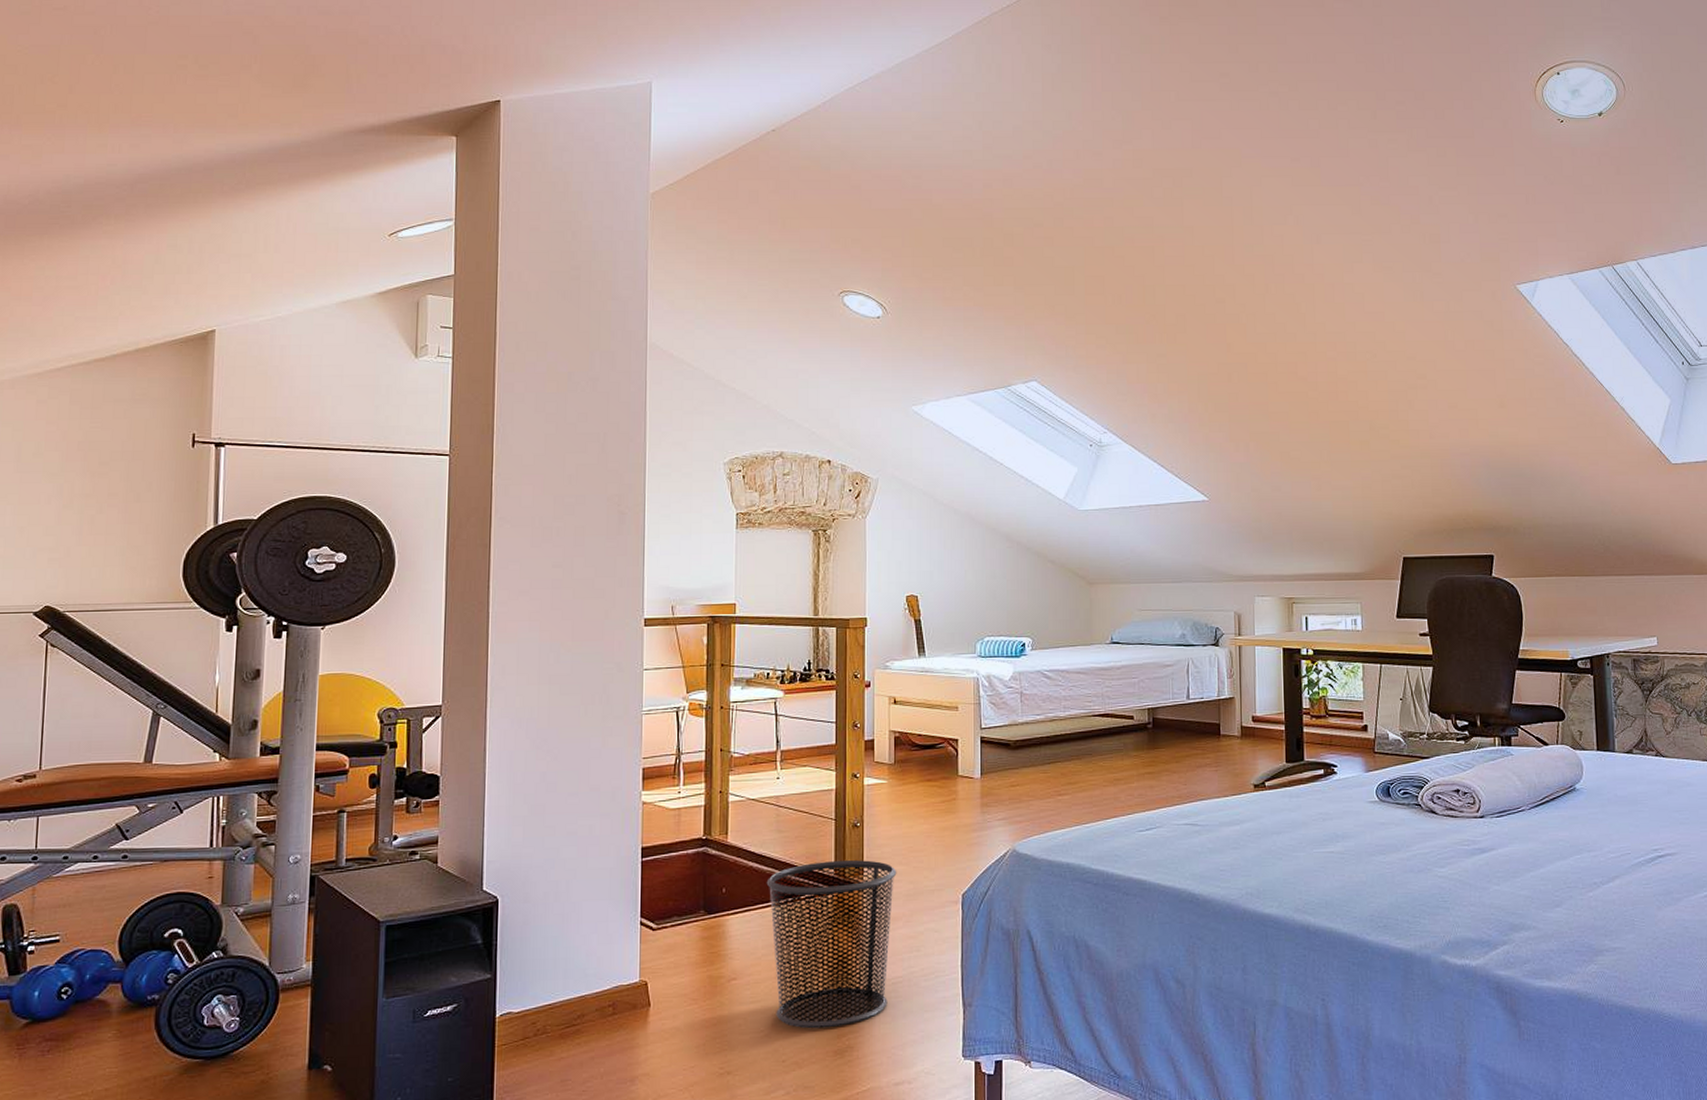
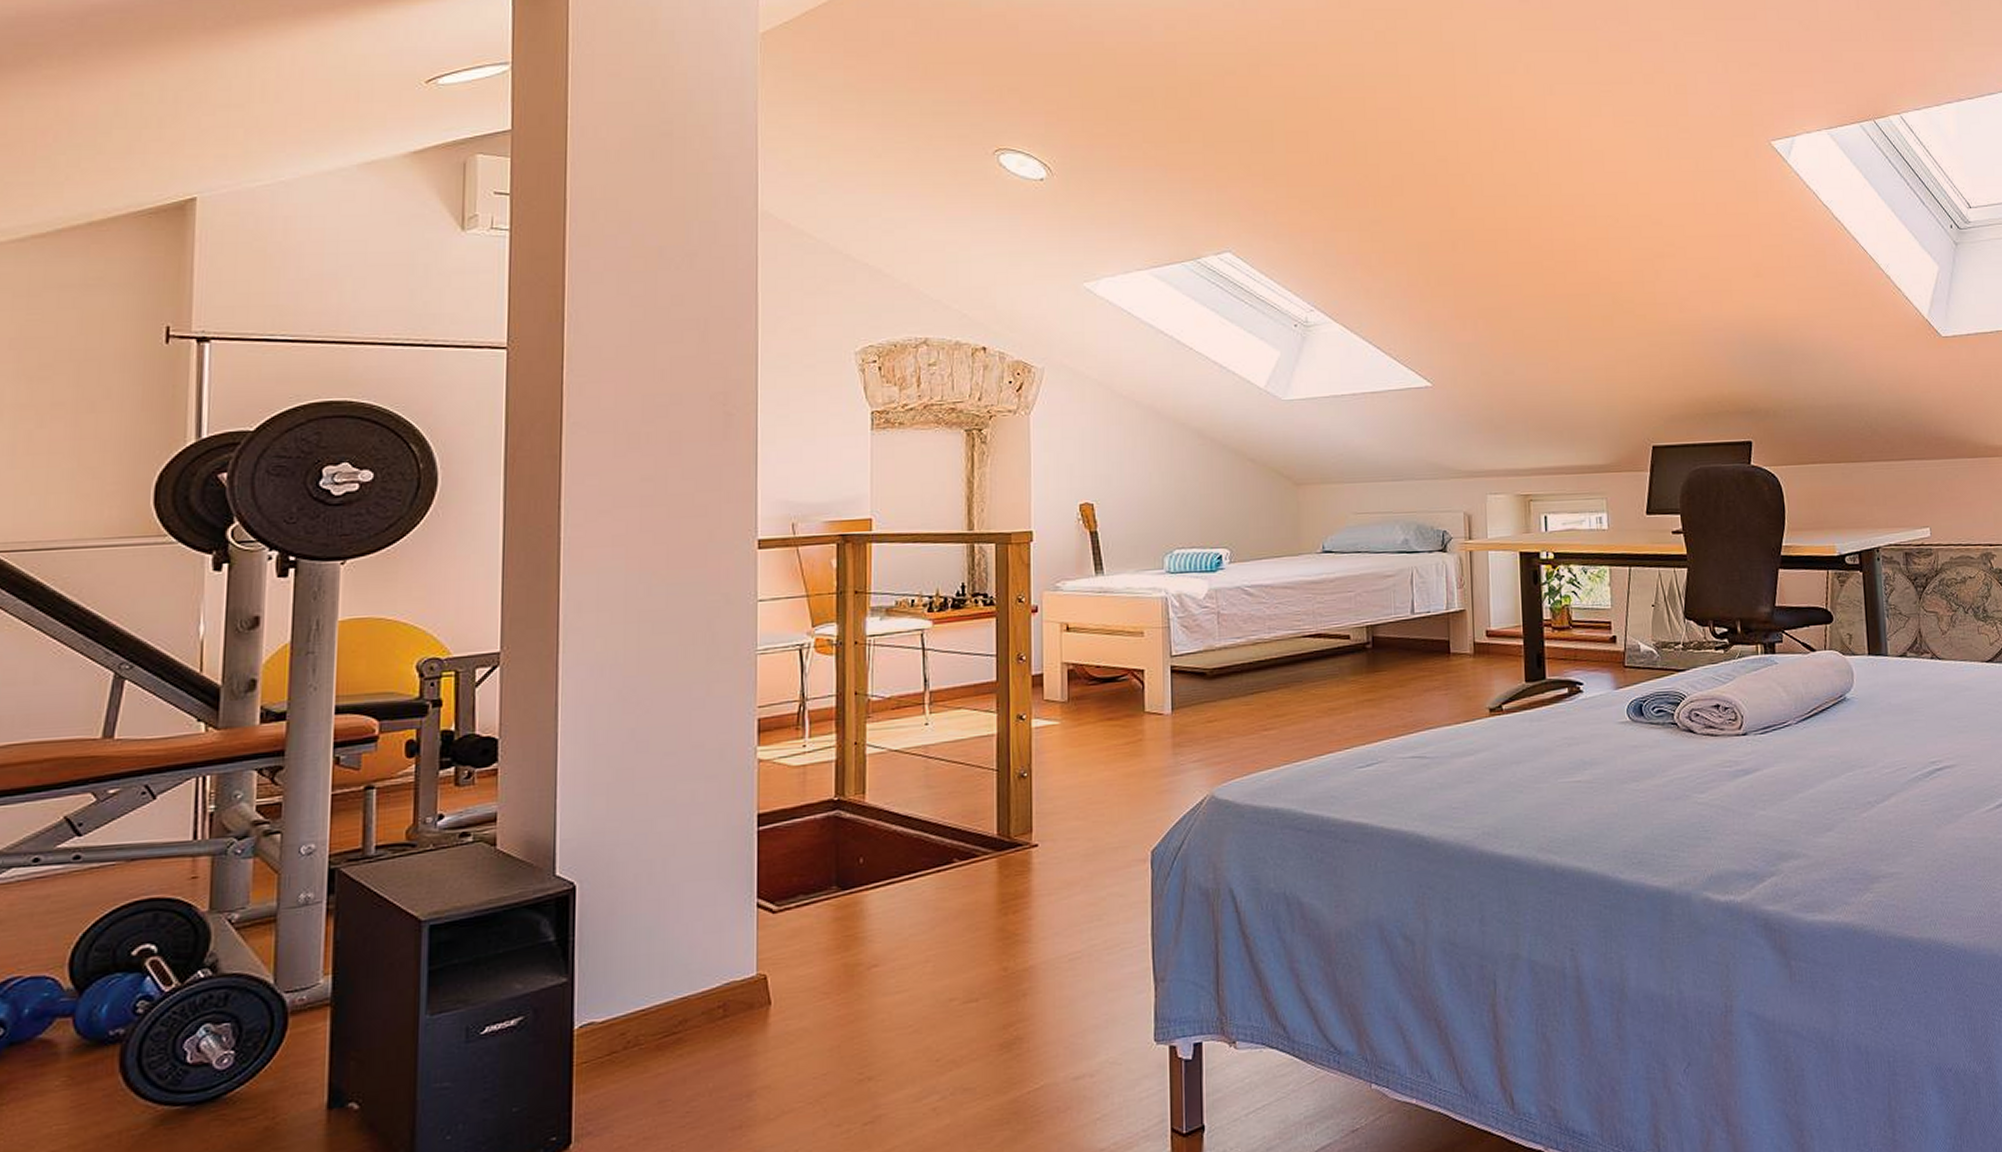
waste bin: present [766,860,897,1029] -> none [913,816,1073,1020]

